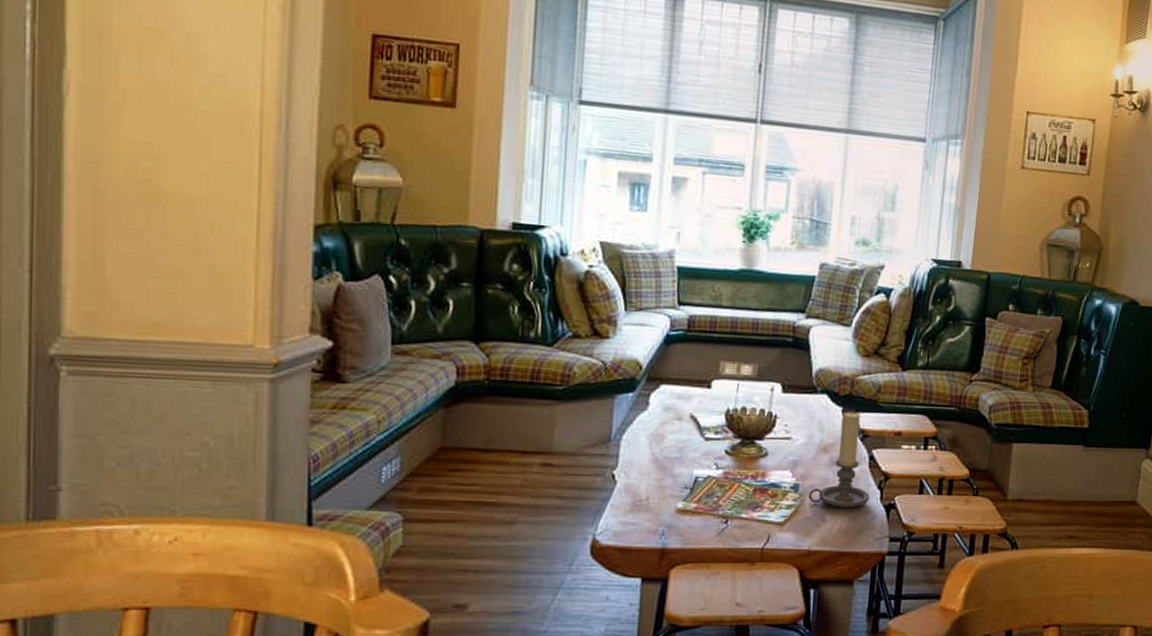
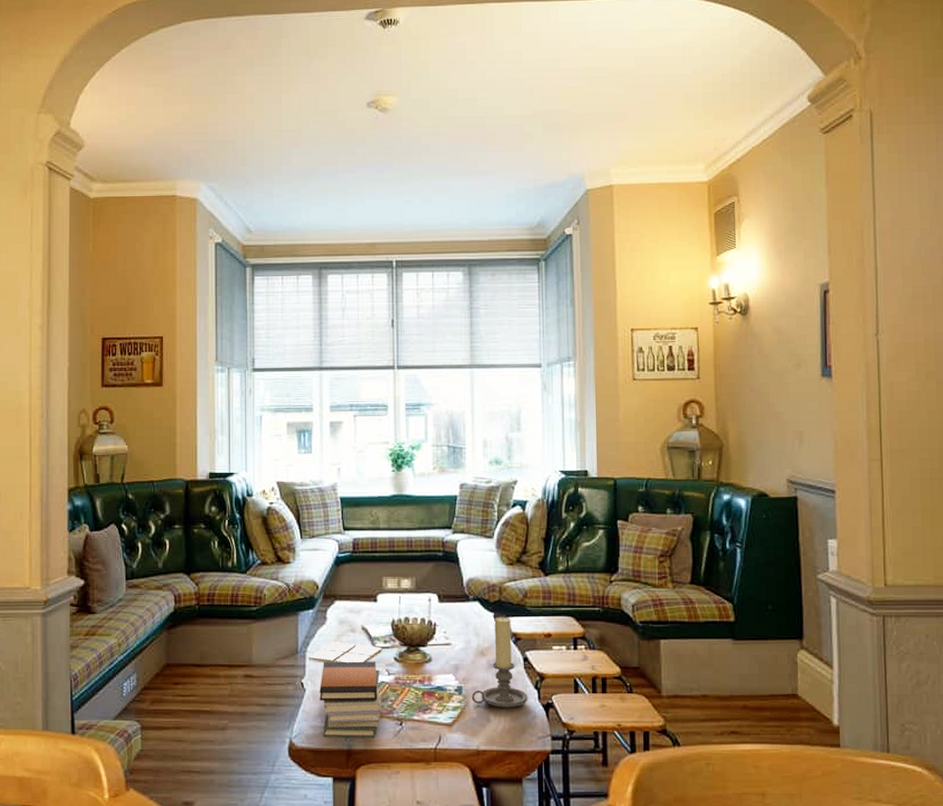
drink coaster: none [623,430,712,454] -> present [308,642,382,662]
book stack: none [633,451,707,536] -> present [319,661,381,738]

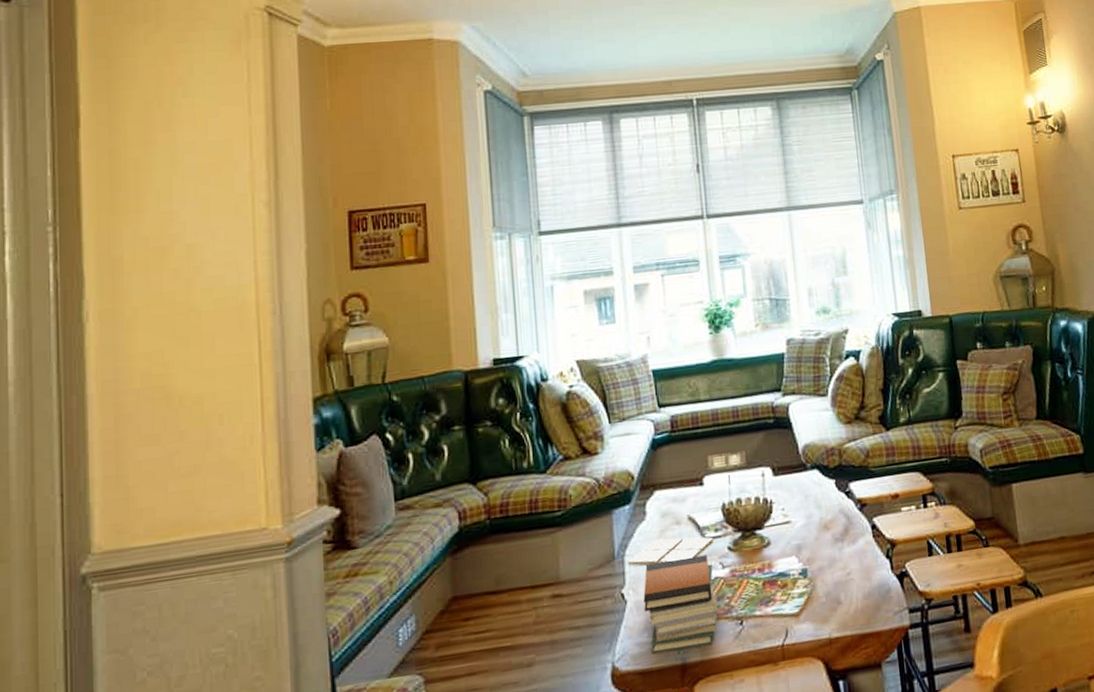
candle holder: present [471,616,528,709] -> none [818,482,880,587]

